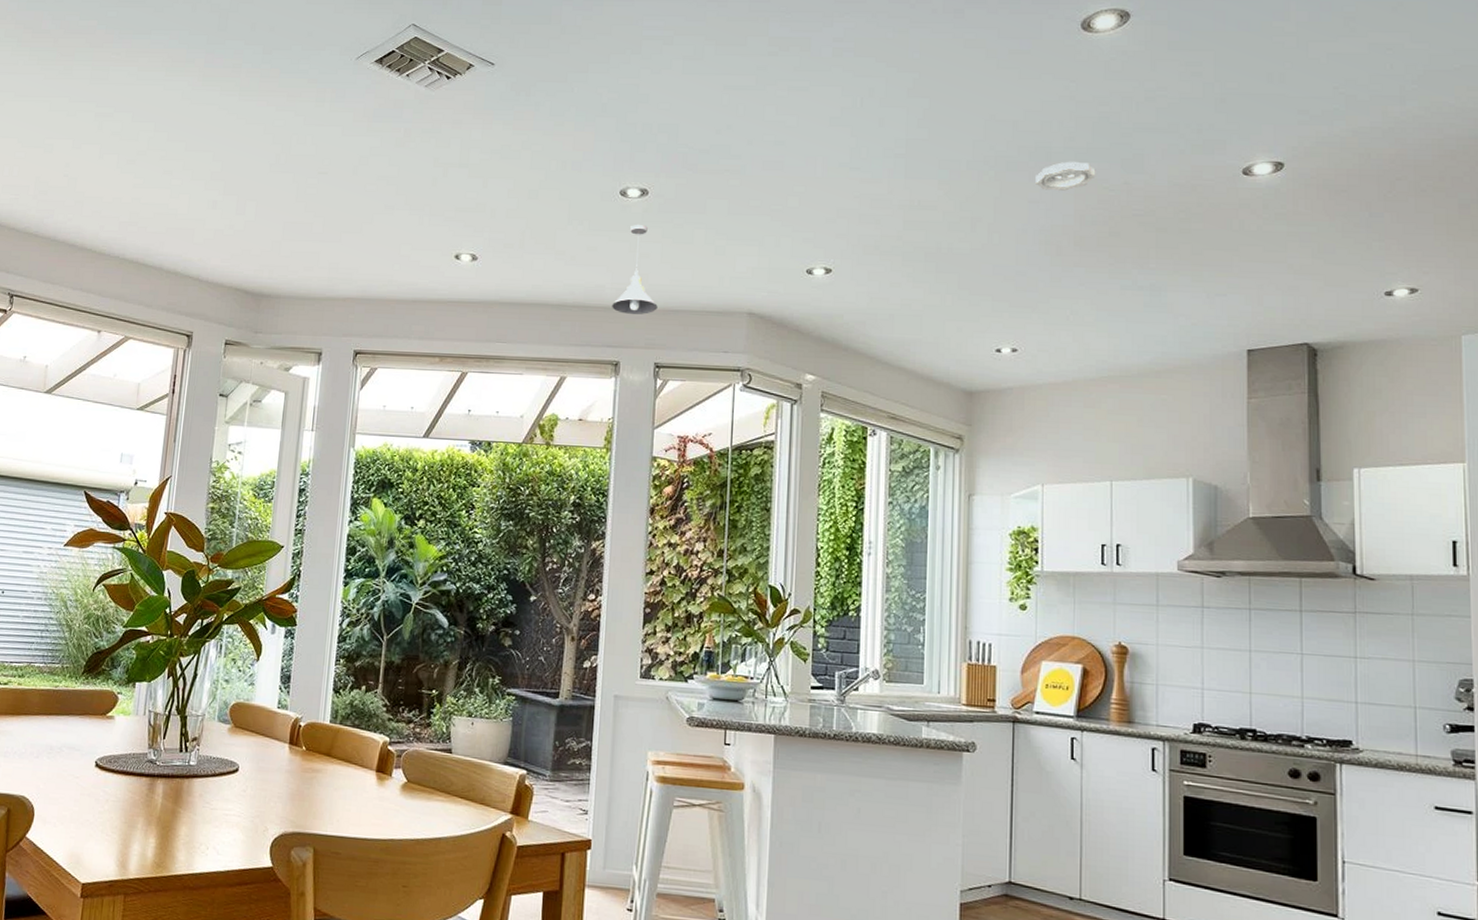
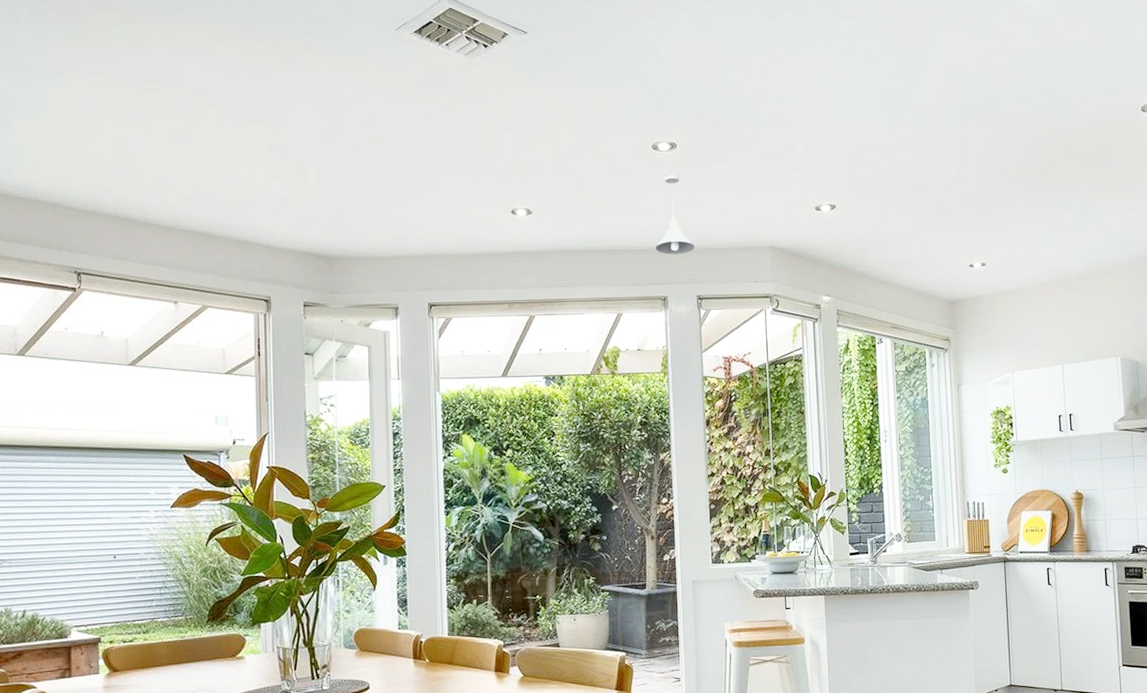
smoke detector: present [1036,161,1096,191] -> none [989,105,1035,130]

